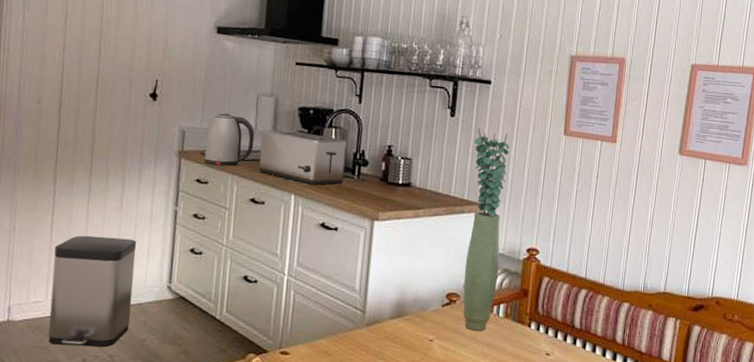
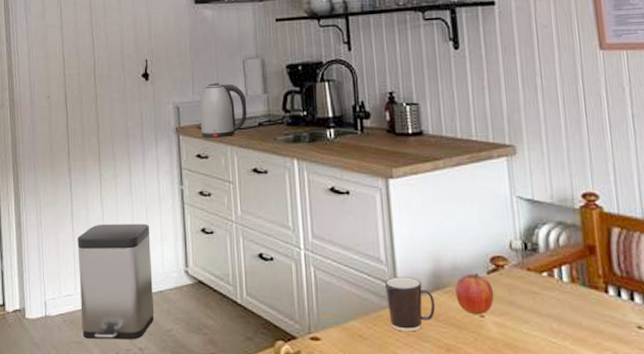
toaster: present [258,129,347,186] -> none [252,90,347,147]
mug: none [353,304,395,351] -> present [384,277,436,332]
fruit: none [412,305,444,339] -> present [455,273,494,314]
vase: present [463,128,510,331] -> none [487,57,553,302]

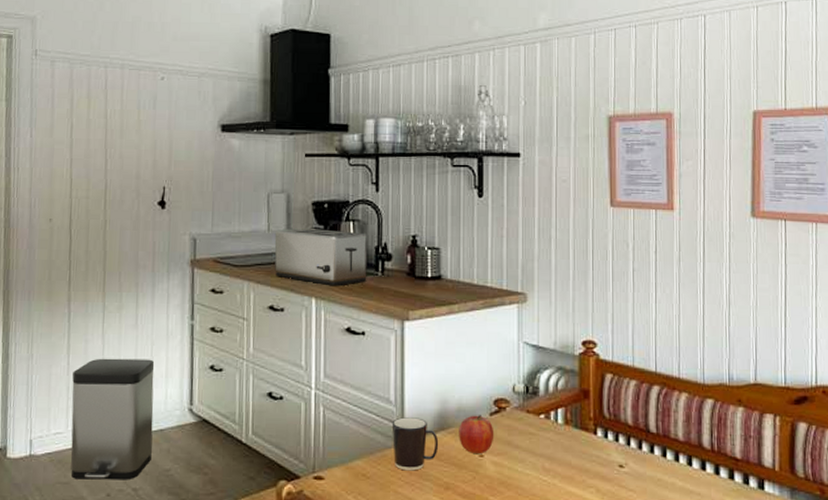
kettle: present [198,83,247,139] -> none [217,216,268,274]
toaster: none [252,90,347,147] -> present [274,227,368,286]

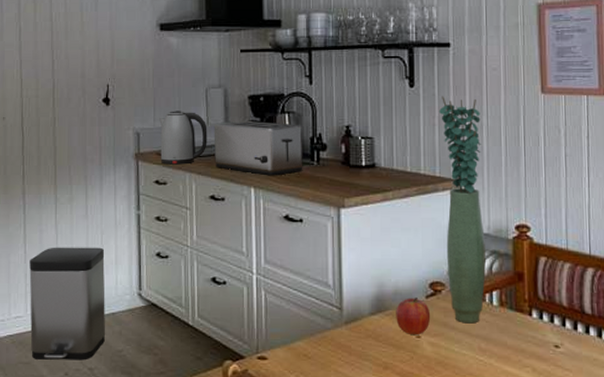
kettle: none [217,216,268,274] -> present [159,111,207,166]
mug: present [391,417,439,471] -> none [331,300,377,351]
vase: none [507,207,551,442] -> present [438,96,486,324]

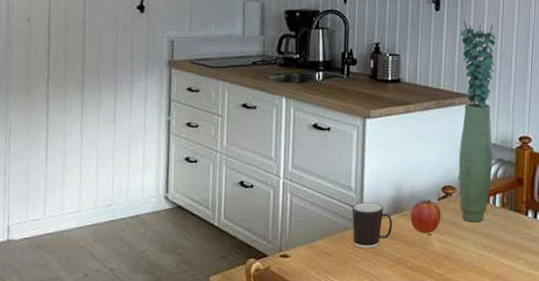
pedal bin: present [29,247,106,360] -> none [48,150,132,262]
kettle: present [159,111,207,166] -> none [194,21,243,74]
toaster: present [213,120,303,176] -> none [248,33,335,87]
mug: none [331,300,377,351] -> present [351,202,393,248]

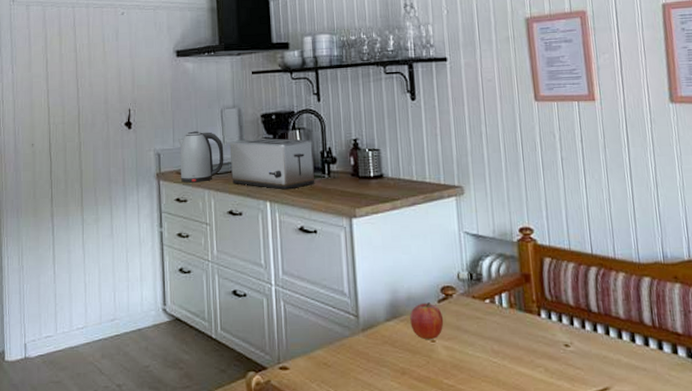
kettle: none [194,21,243,74] -> present [178,131,224,184]
toaster: none [248,33,335,87] -> present [229,137,315,190]
mug: present [351,202,393,248] -> none [347,308,393,358]
vase: present [458,20,496,223] -> none [439,107,494,326]

